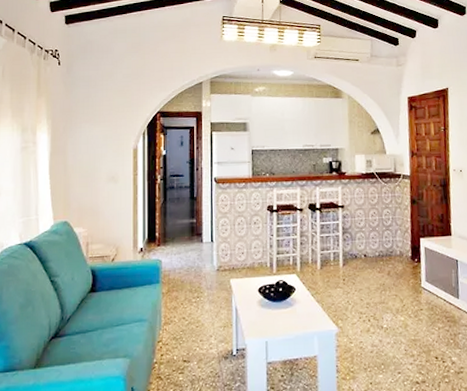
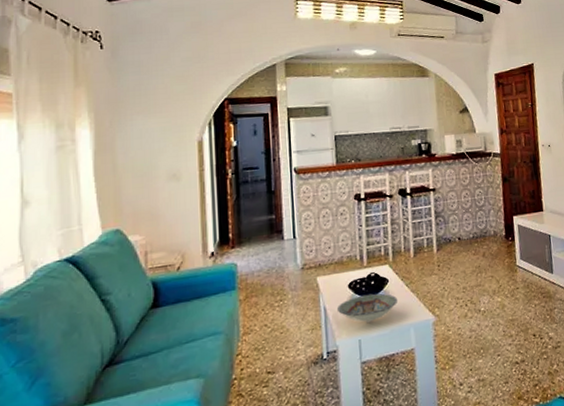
bowl: none [247,299,304,326] -> present [336,293,398,323]

